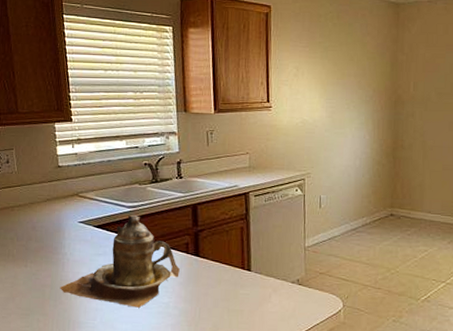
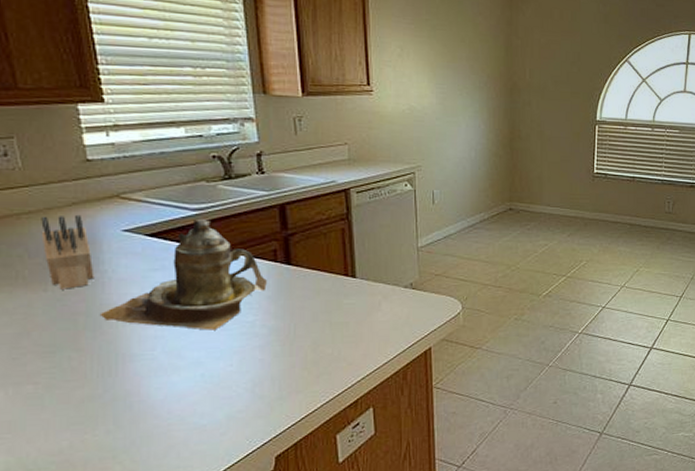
knife block: none [26,208,58,266] -> present [41,214,94,289]

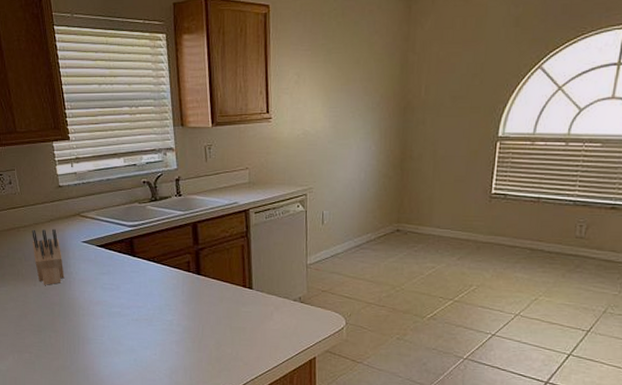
teapot: present [99,218,267,330] -> none [68,233,182,325]

